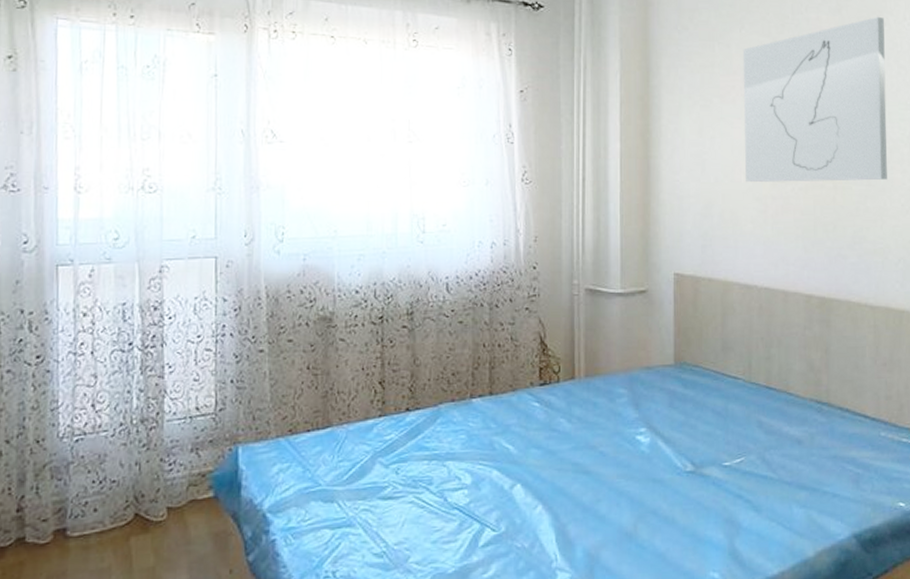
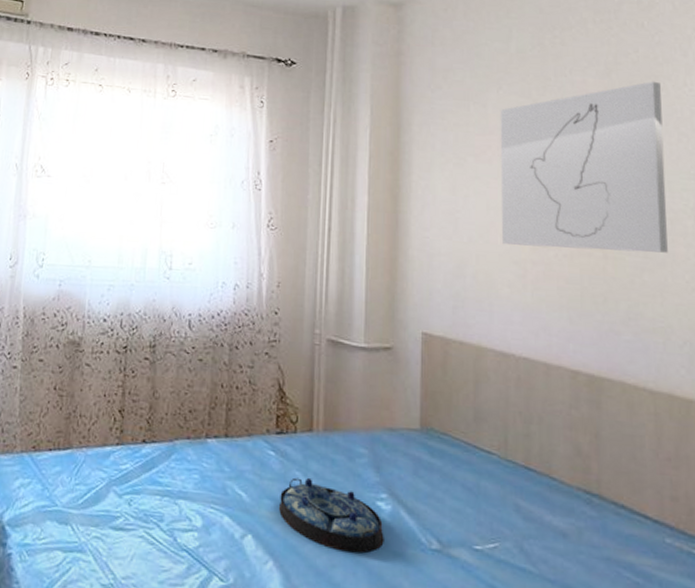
serving tray: none [546,422,644,486] -> present [279,477,384,553]

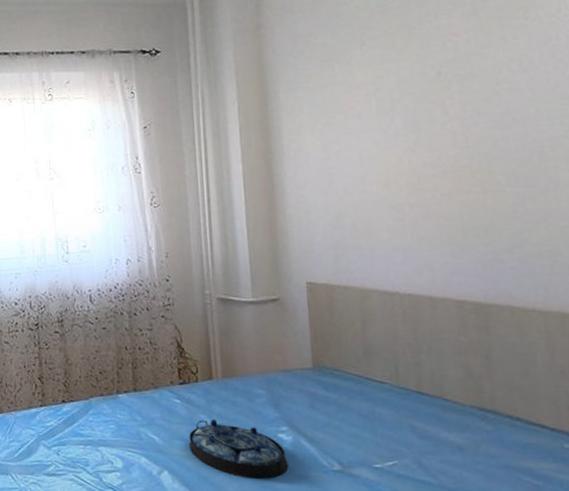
wall art: present [500,81,668,253] -> none [365,12,550,193]

